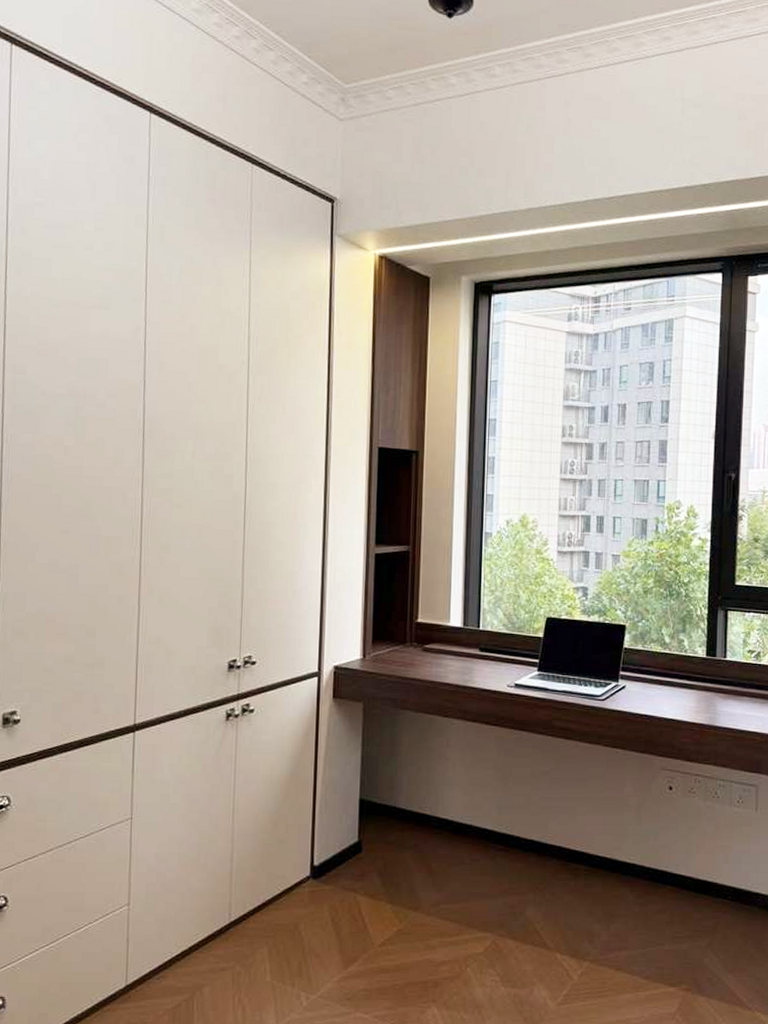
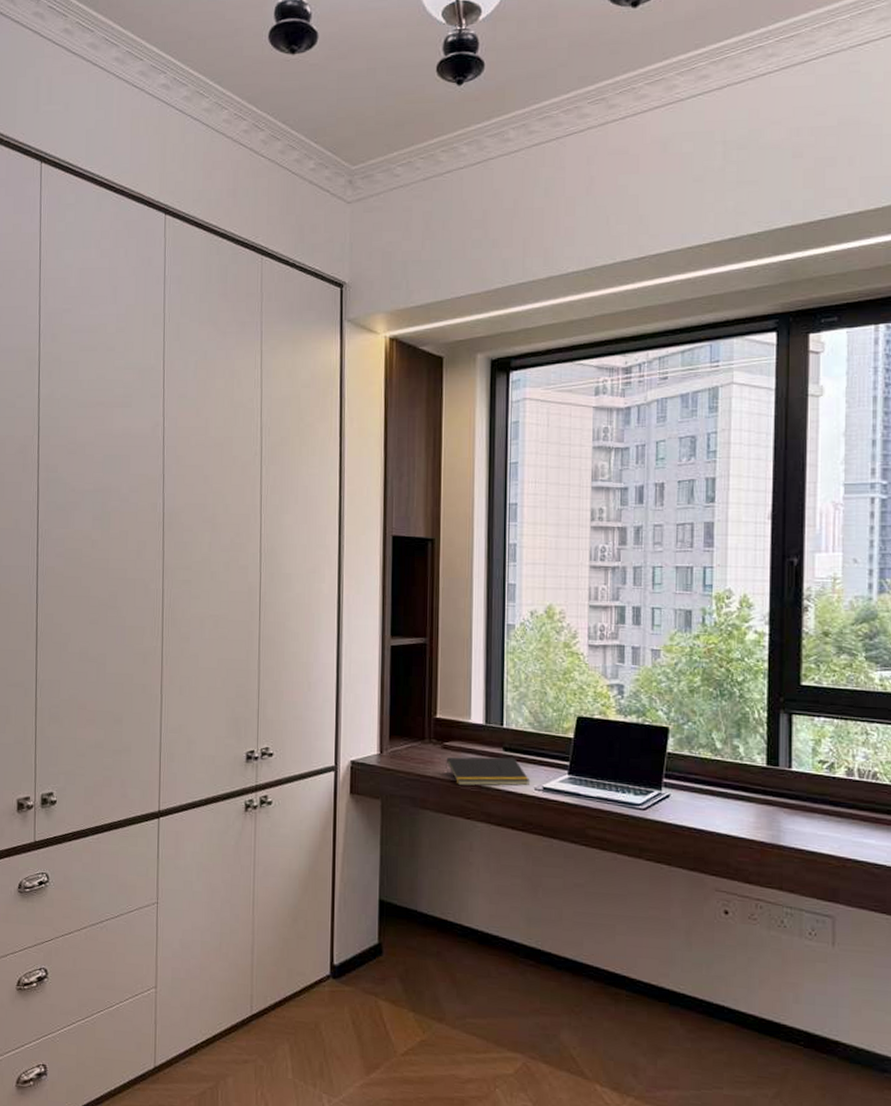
notepad: none [425,657,504,686] -> present [446,757,531,786]

